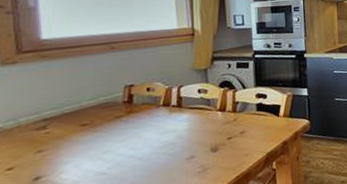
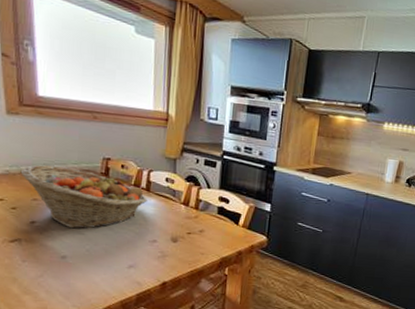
fruit basket: none [19,102,180,172] -> present [20,164,147,229]

